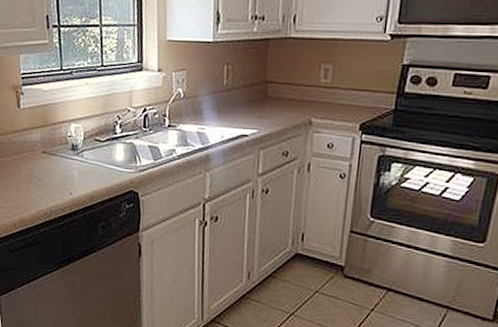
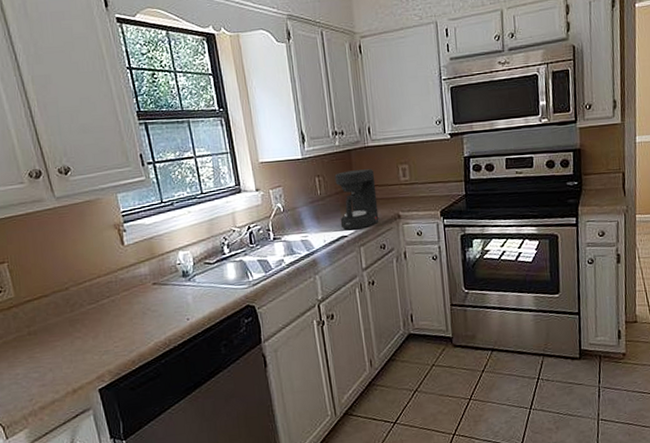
coffee maker: none [242,62,292,130] -> present [334,169,379,230]

